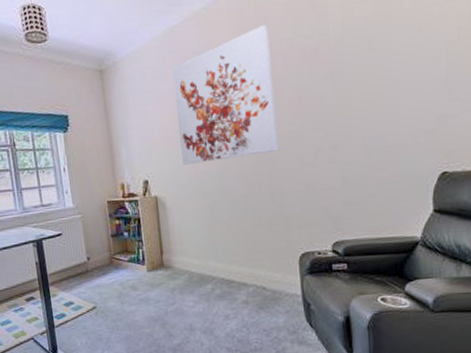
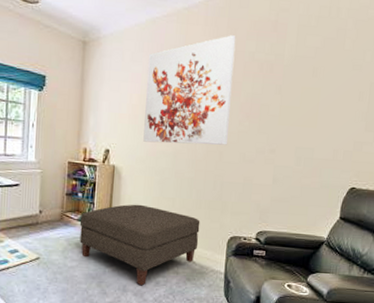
ottoman: none [130,233,266,322] -> present [79,204,200,286]

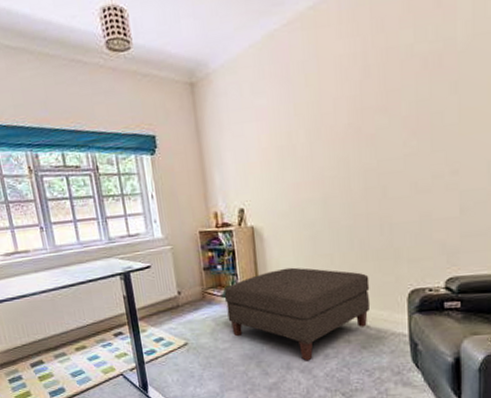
wall art: present [143,35,236,145] -> none [271,27,391,192]

